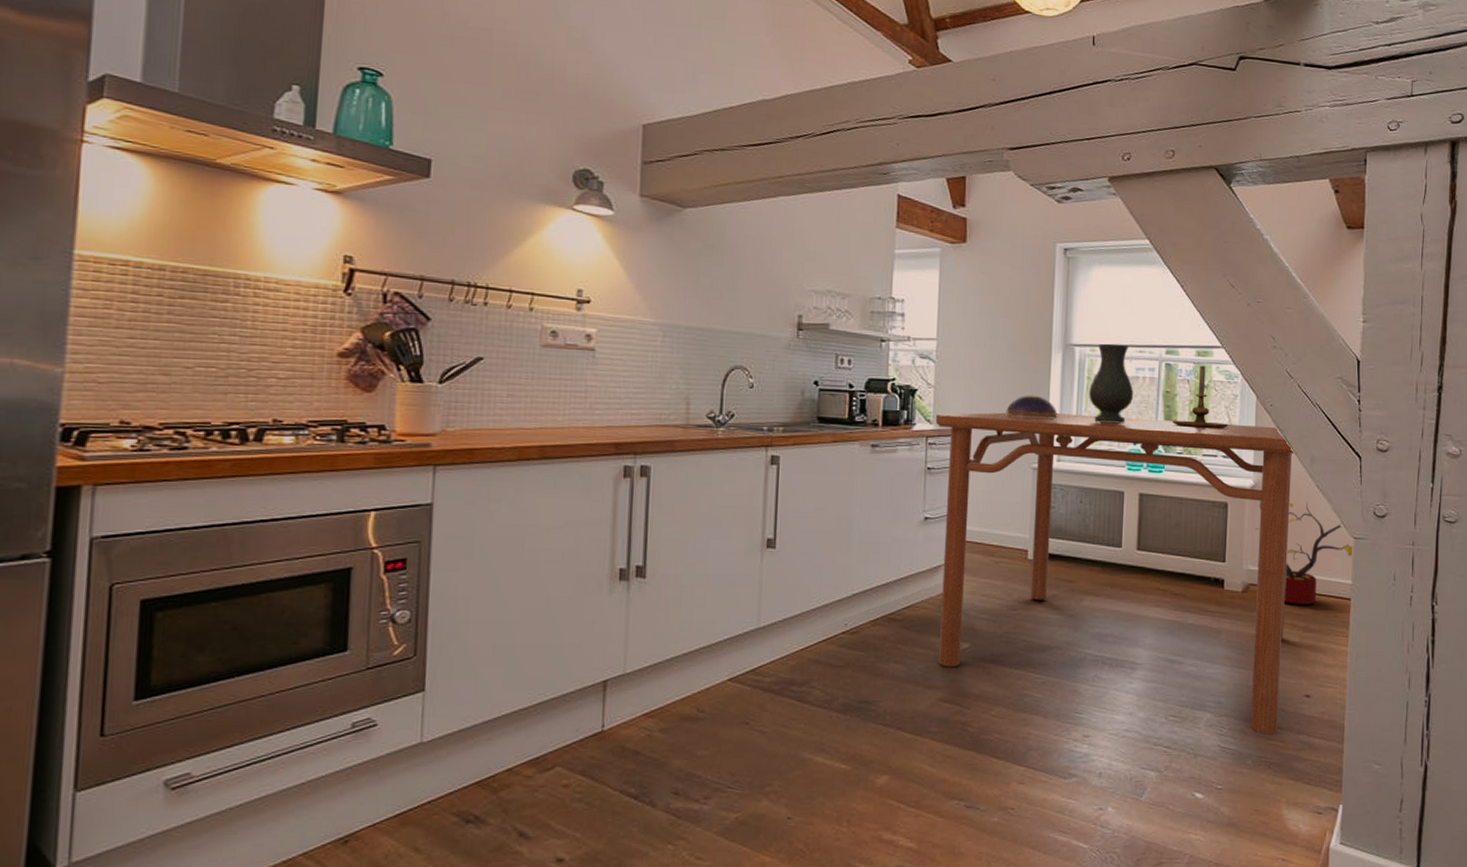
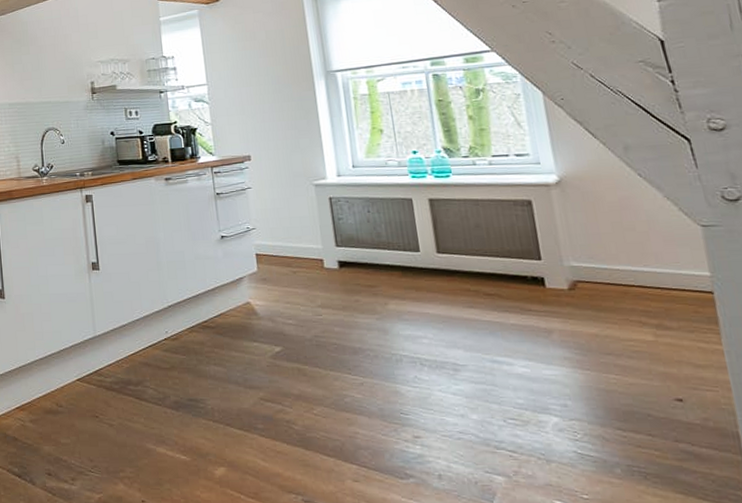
dining table: present [935,412,1294,735] -> none [216,119,648,442]
decorative bowl: present [1006,395,1058,419] -> none [280,120,331,142]
vase: present [1089,343,1134,423] -> none [357,63,405,137]
candle holder: present [1171,365,1229,428] -> none [450,71,516,131]
decorative plant: present [1255,500,1354,604] -> none [569,191,704,300]

